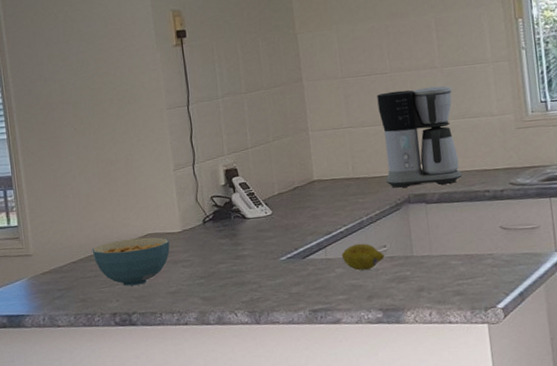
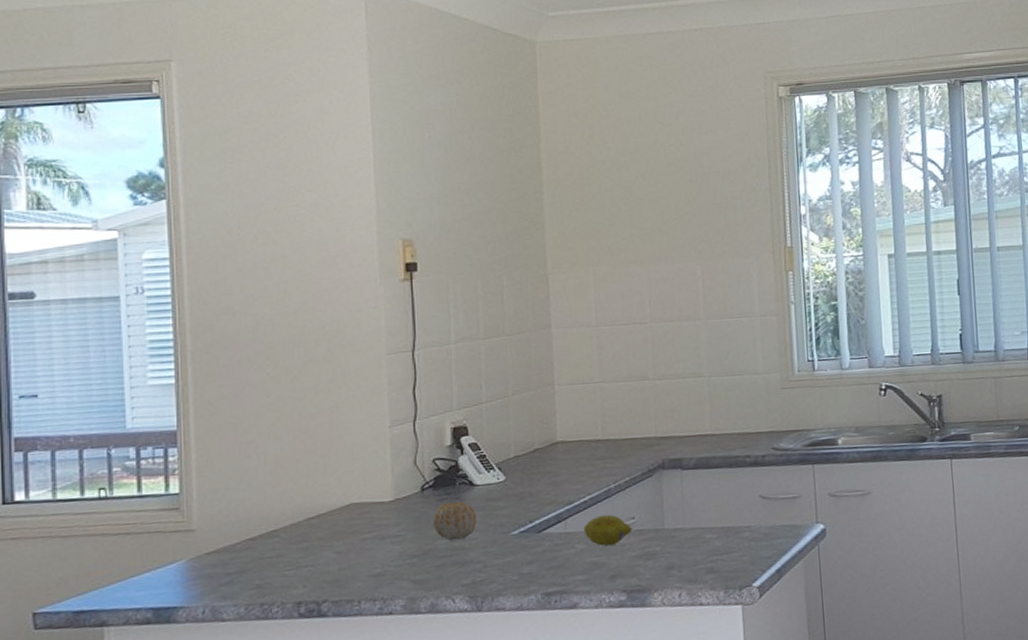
cereal bowl: present [92,237,170,286] -> none [276,507,378,568]
fruit: none [214,232,251,265] -> present [432,501,477,541]
coffee maker: present [377,86,462,188] -> none [634,339,722,452]

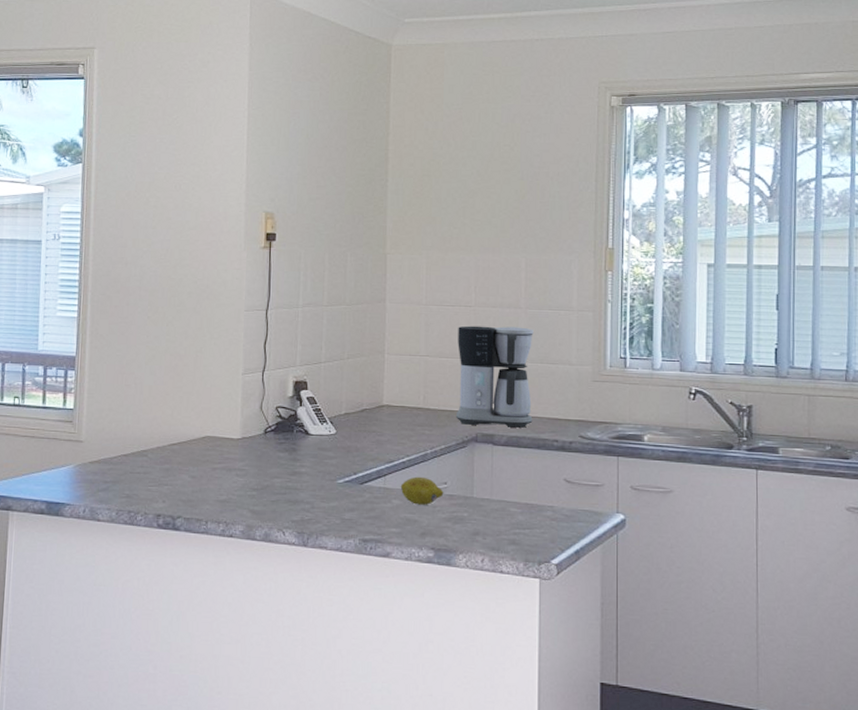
fruit: present [432,501,477,541] -> none [271,446,309,481]
coffee maker: none [634,339,722,452] -> present [455,325,534,428]

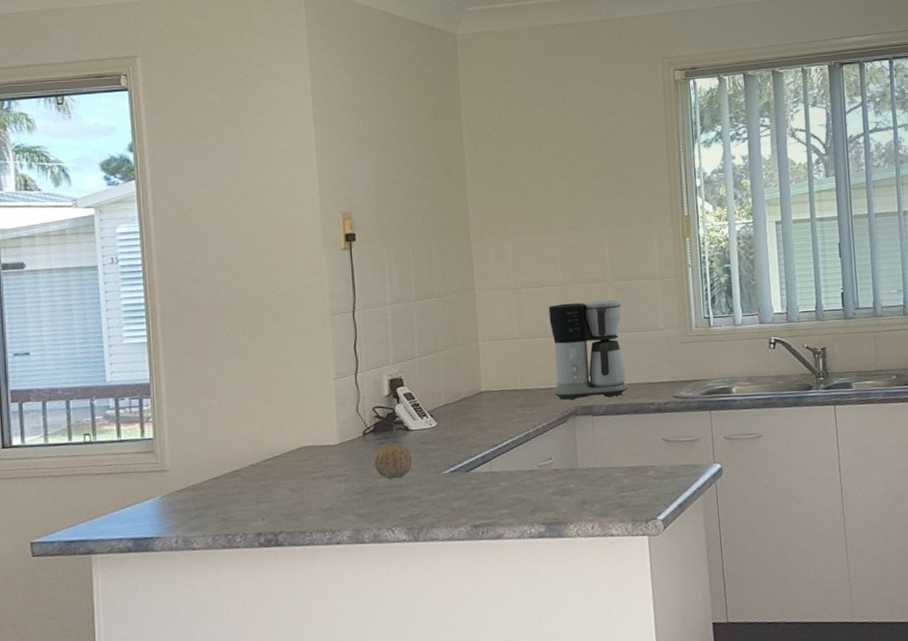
fruit: none [271,446,309,481] -> present [373,444,412,479]
fruit: present [400,476,444,505] -> none [506,456,550,484]

